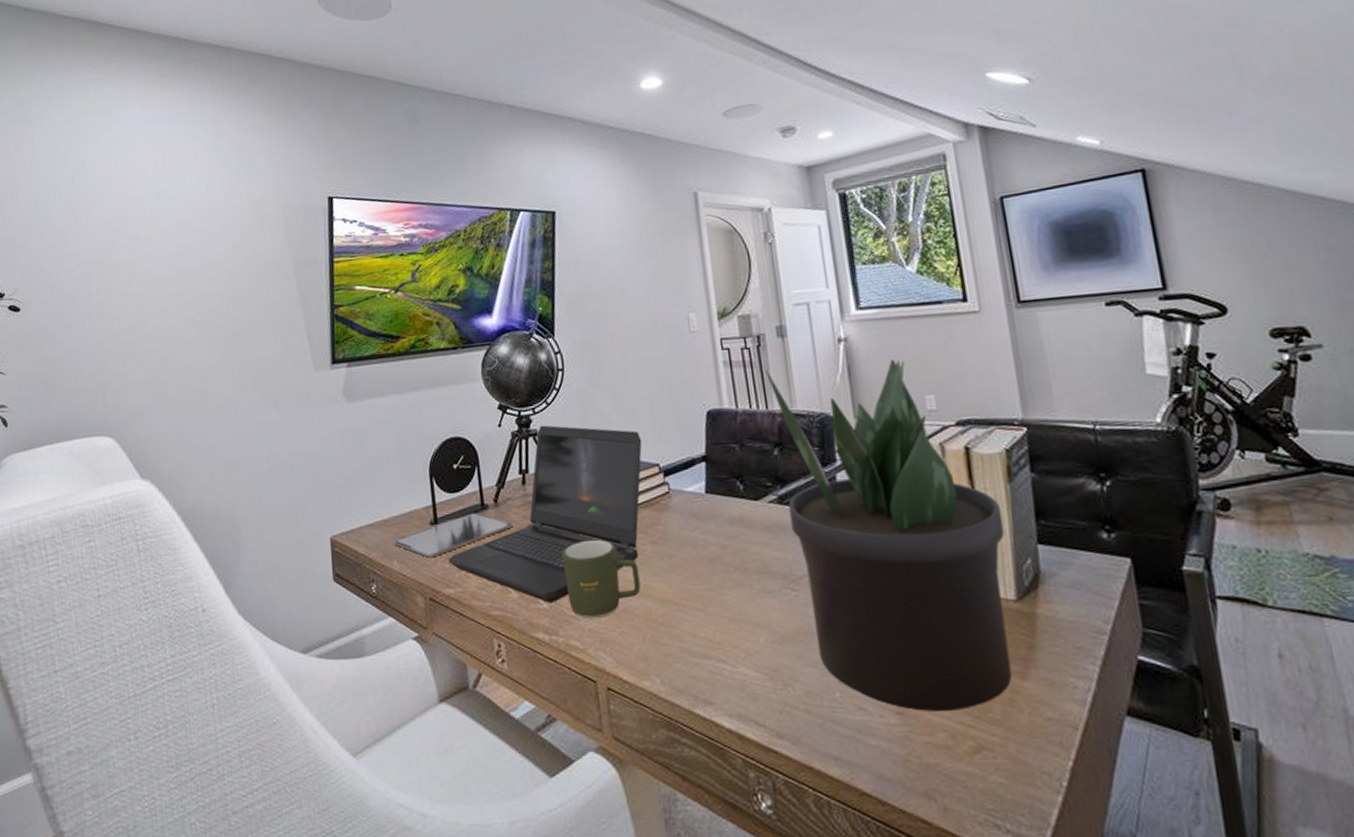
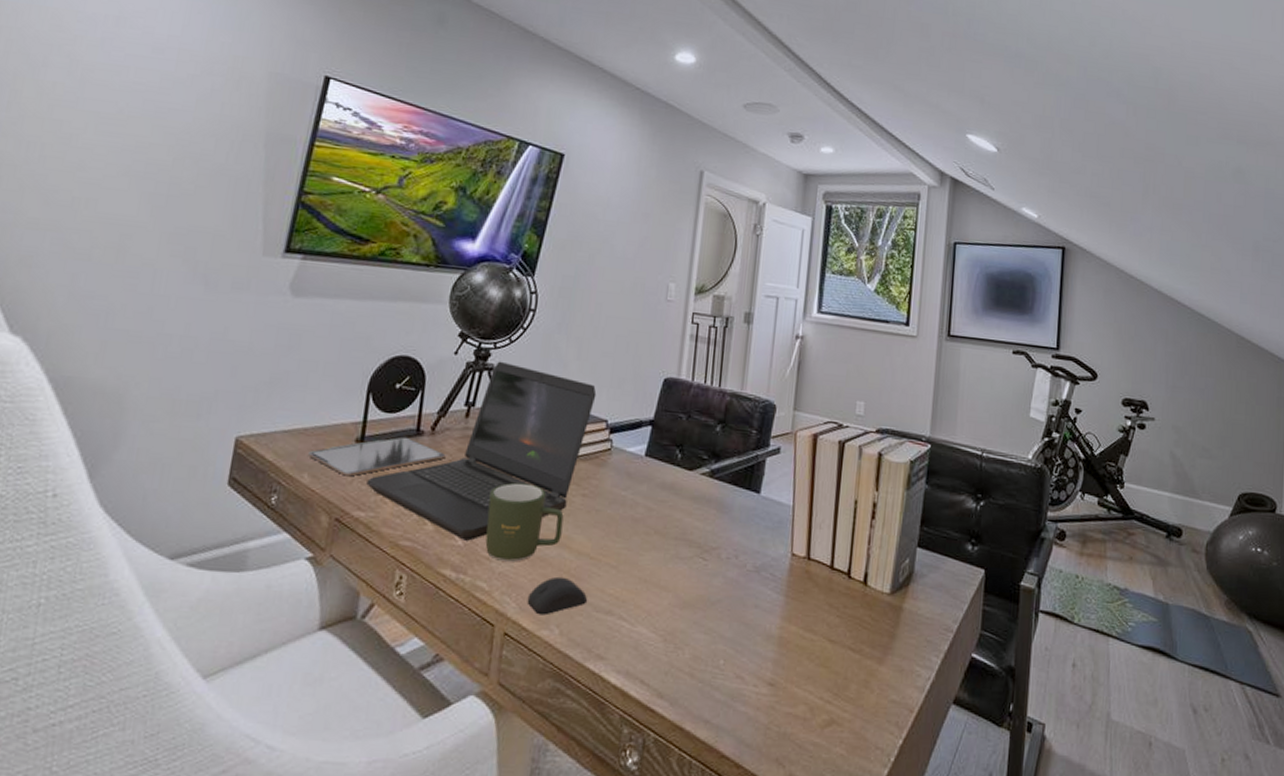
computer mouse: none [621,626,681,667] -> present [527,576,587,616]
planter: present [766,358,1012,711] -> none [713,350,895,687]

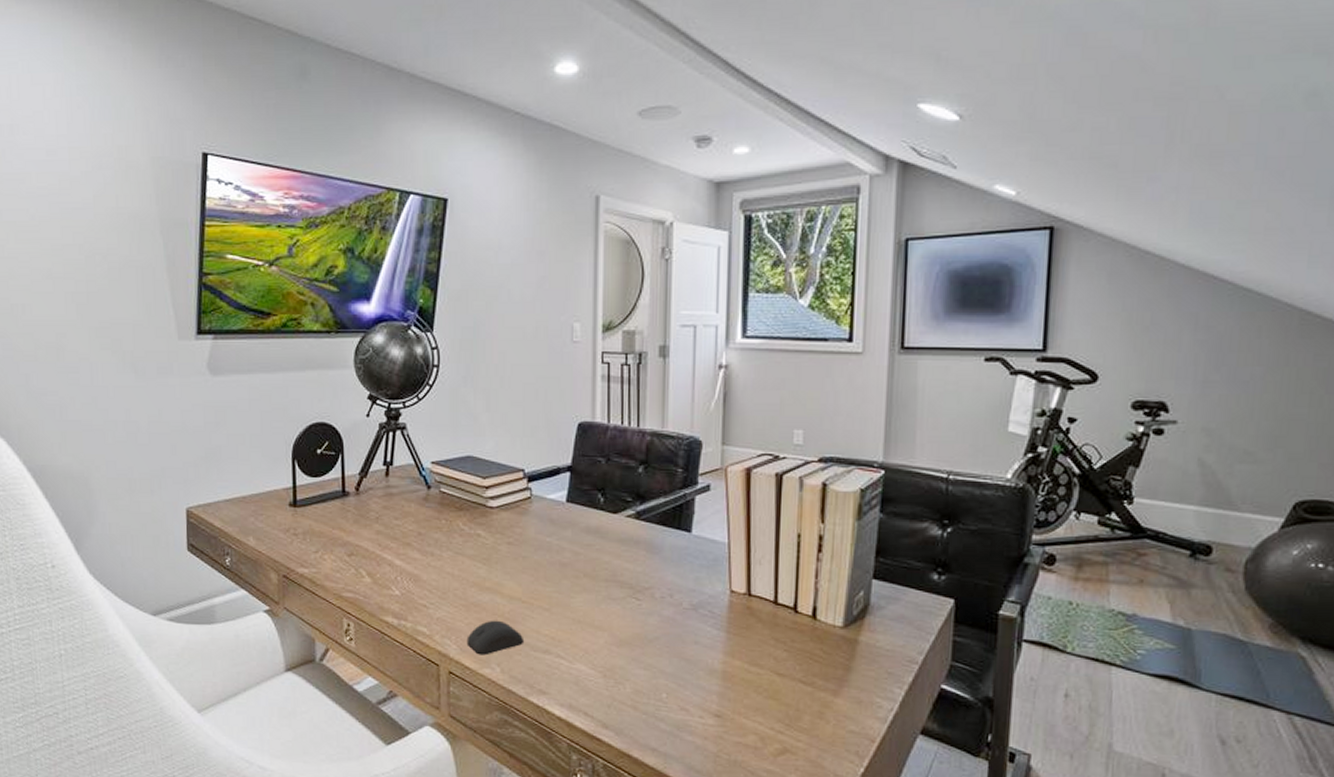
tablet: present [307,436,446,477] -> none [249,498,373,538]
laptop computer: present [366,361,597,541] -> none [305,419,510,590]
mug: present [485,482,564,562] -> none [419,535,492,608]

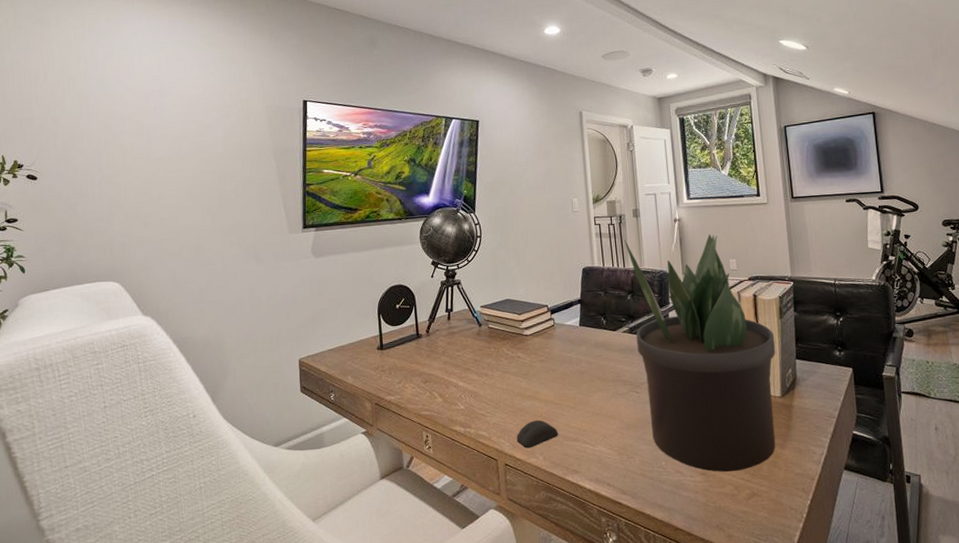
planter: none [643,388,844,718] -> present [625,234,776,472]

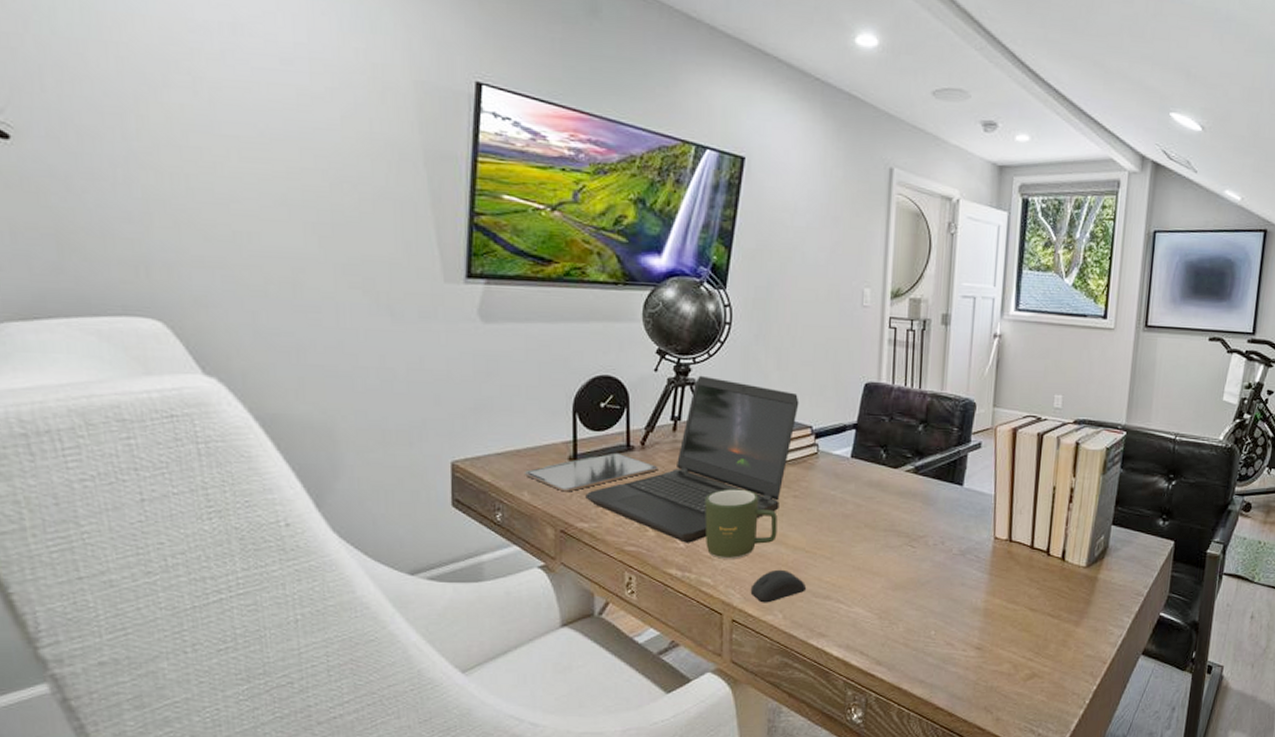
tablet: none [347,340,440,374] -> present [524,452,658,492]
laptop computer: none [391,276,536,405] -> present [585,375,799,543]
mug: none [475,359,531,415] -> present [704,489,778,559]
planter: present [625,234,776,472] -> none [921,352,1091,647]

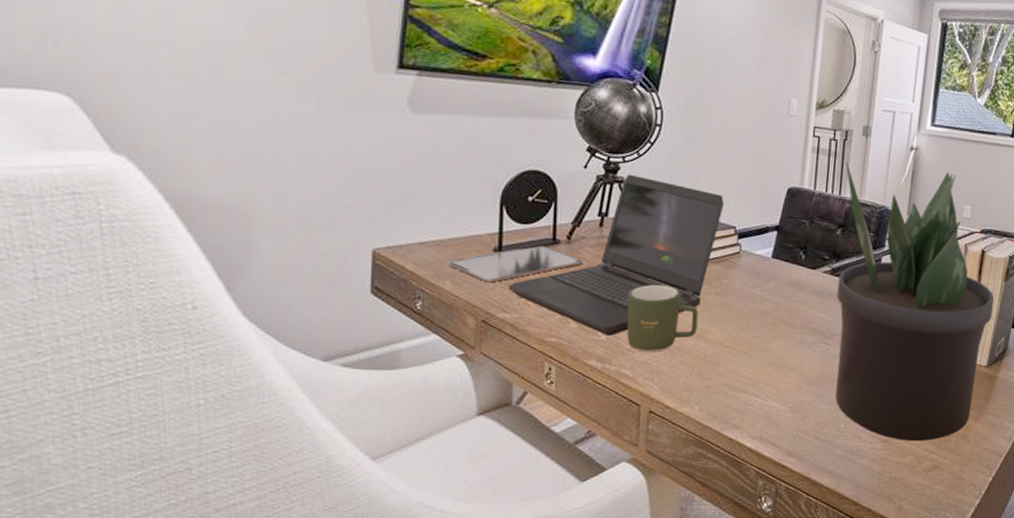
computer mouse: present [750,569,806,603] -> none [668,363,723,395]
planter: none [921,352,1091,647] -> present [835,161,994,441]

